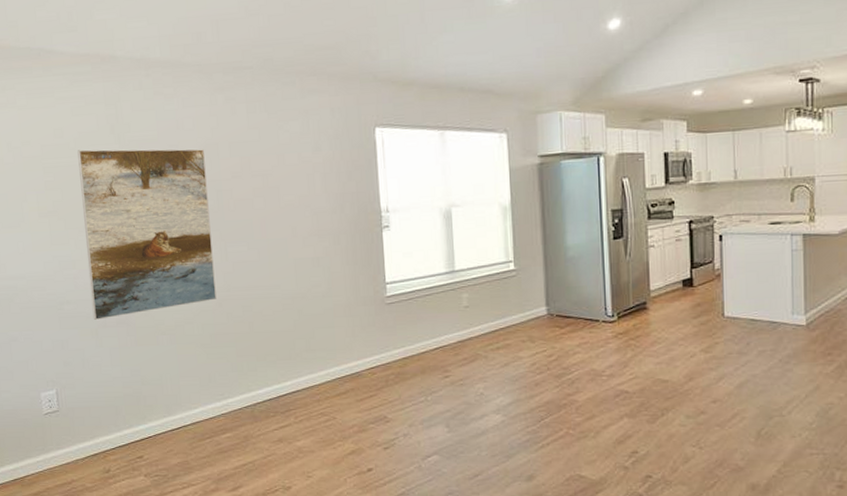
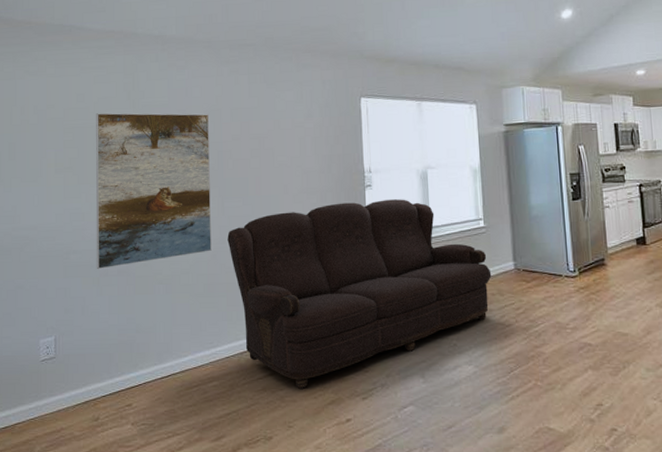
sofa: none [232,241,522,441] -> present [227,199,492,390]

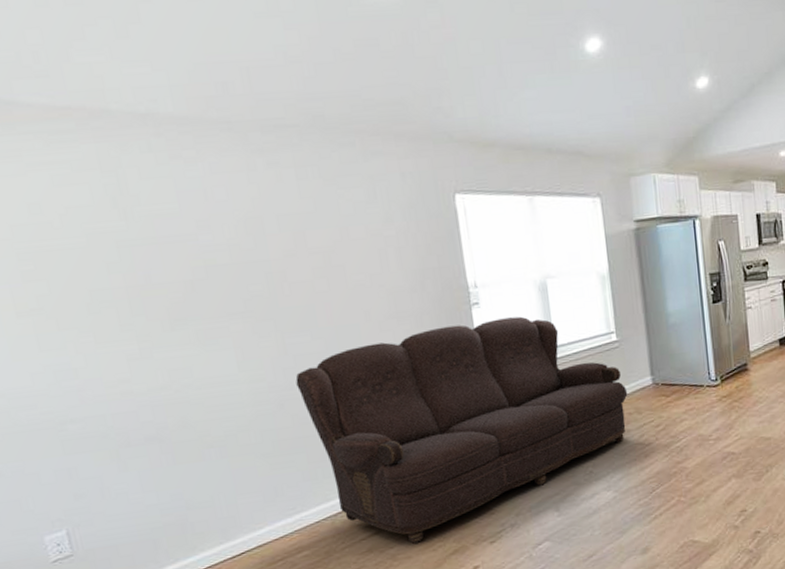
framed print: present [96,113,212,269] -> none [65,224,277,439]

